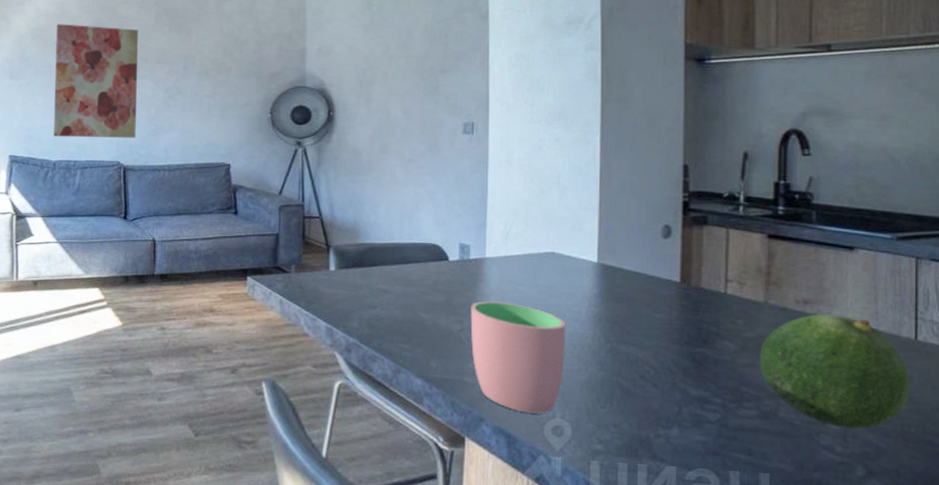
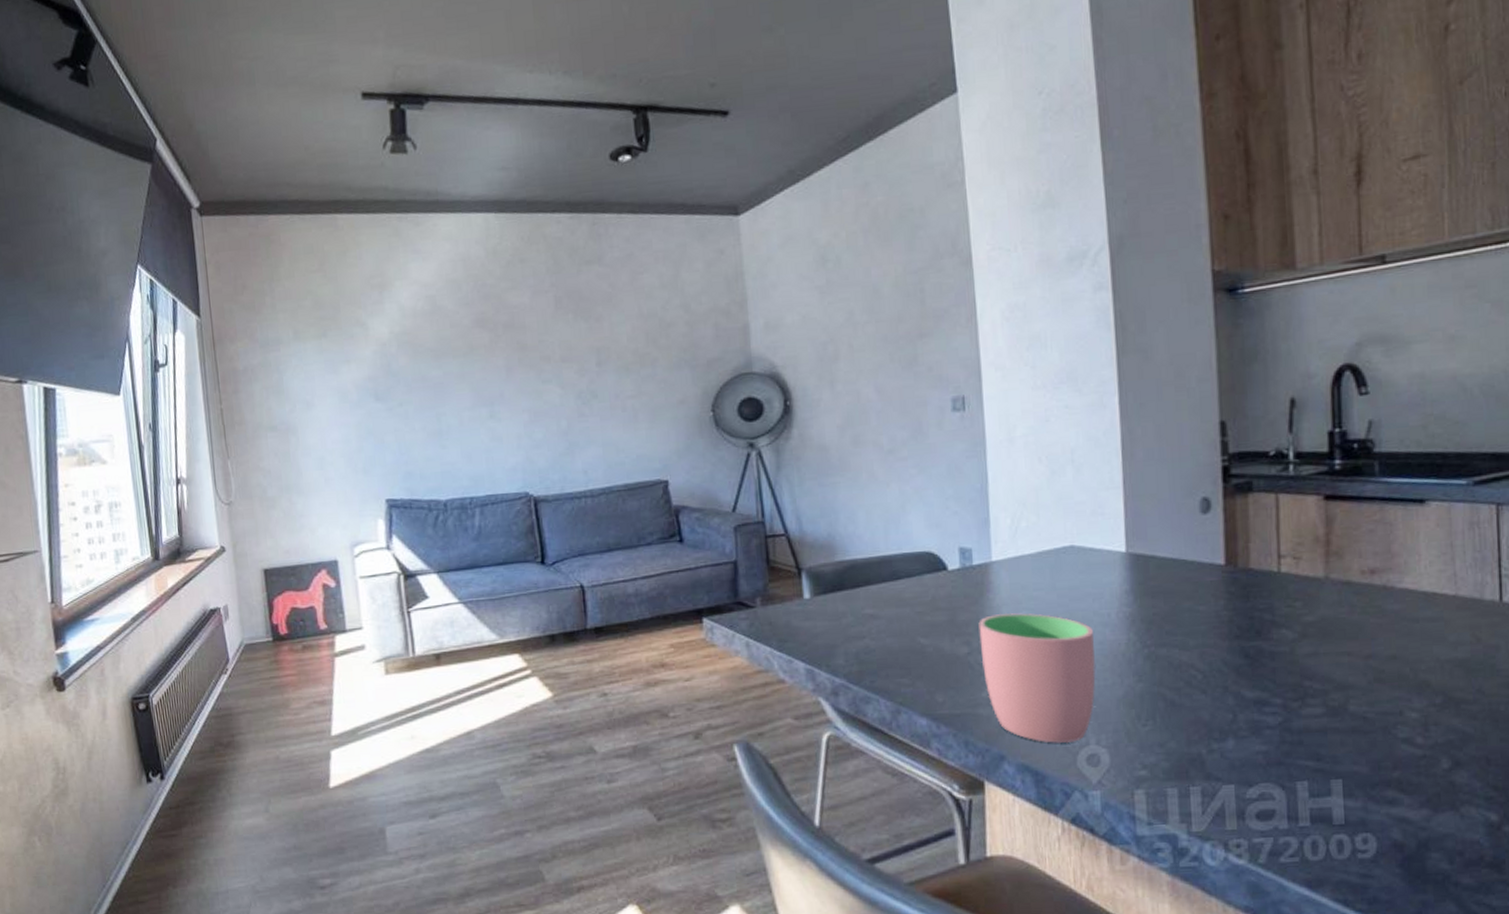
wall art: present [53,24,139,138] -> none [428,321,545,470]
fruit: present [759,314,910,430] -> none [1322,582,1498,716]

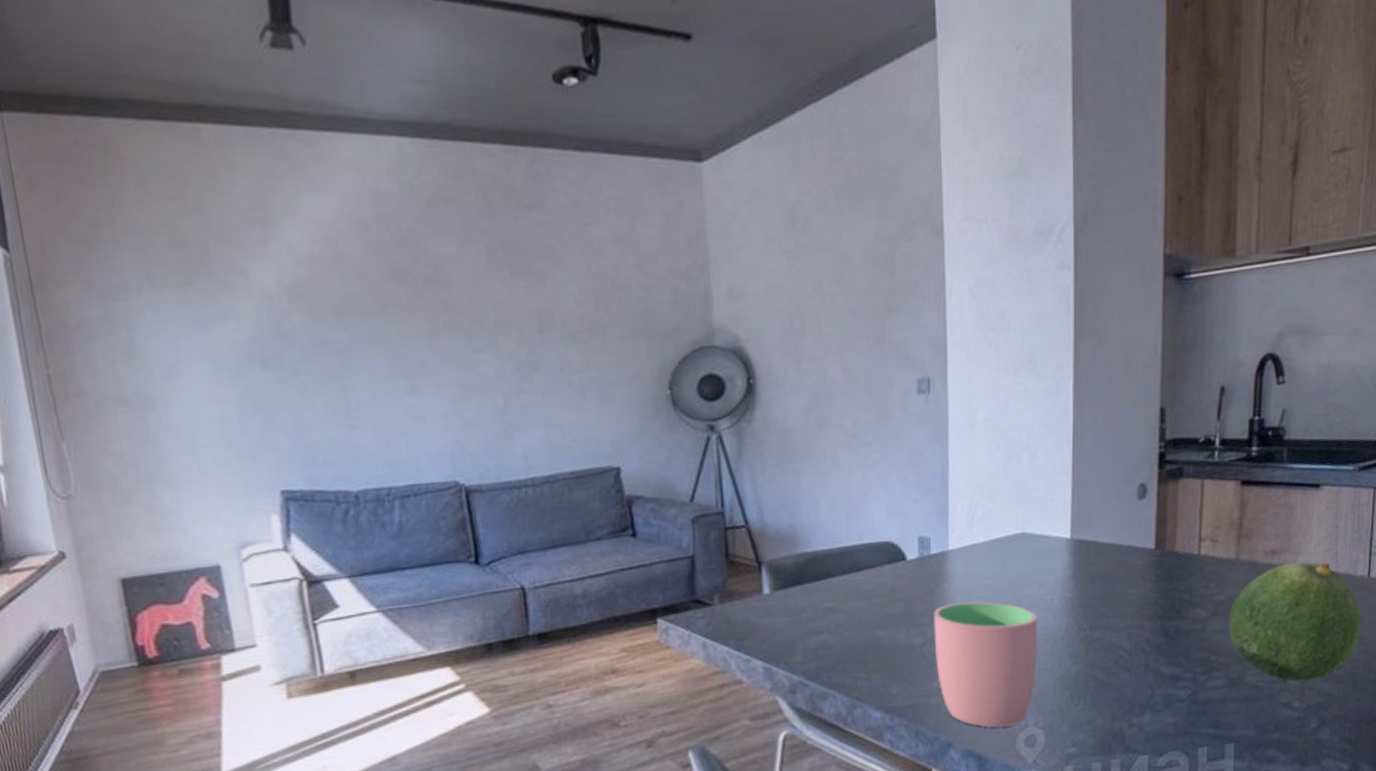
fruit: none [1322,582,1498,716] -> present [1228,561,1362,682]

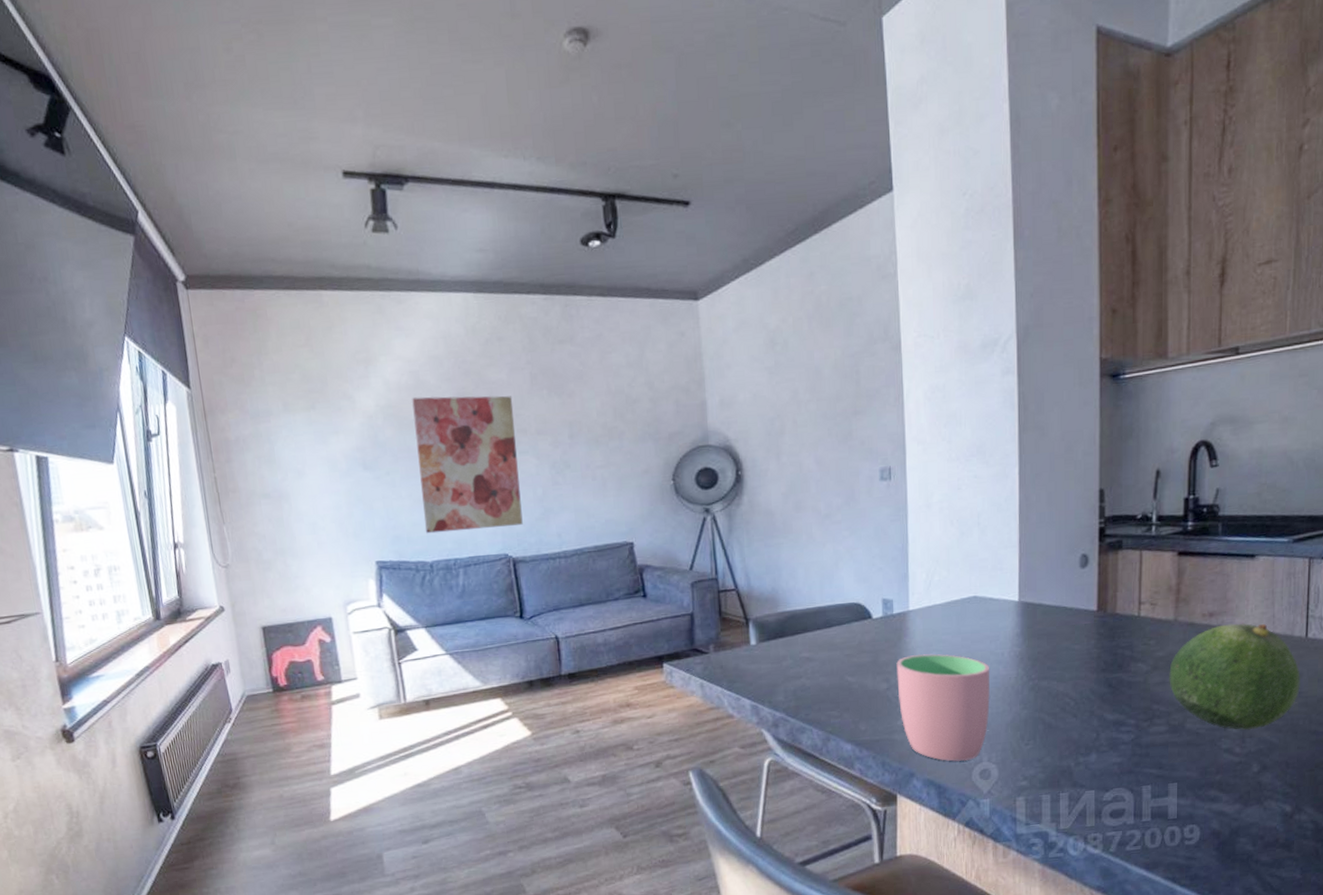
wall art: none [328,272,478,455] -> present [412,395,523,534]

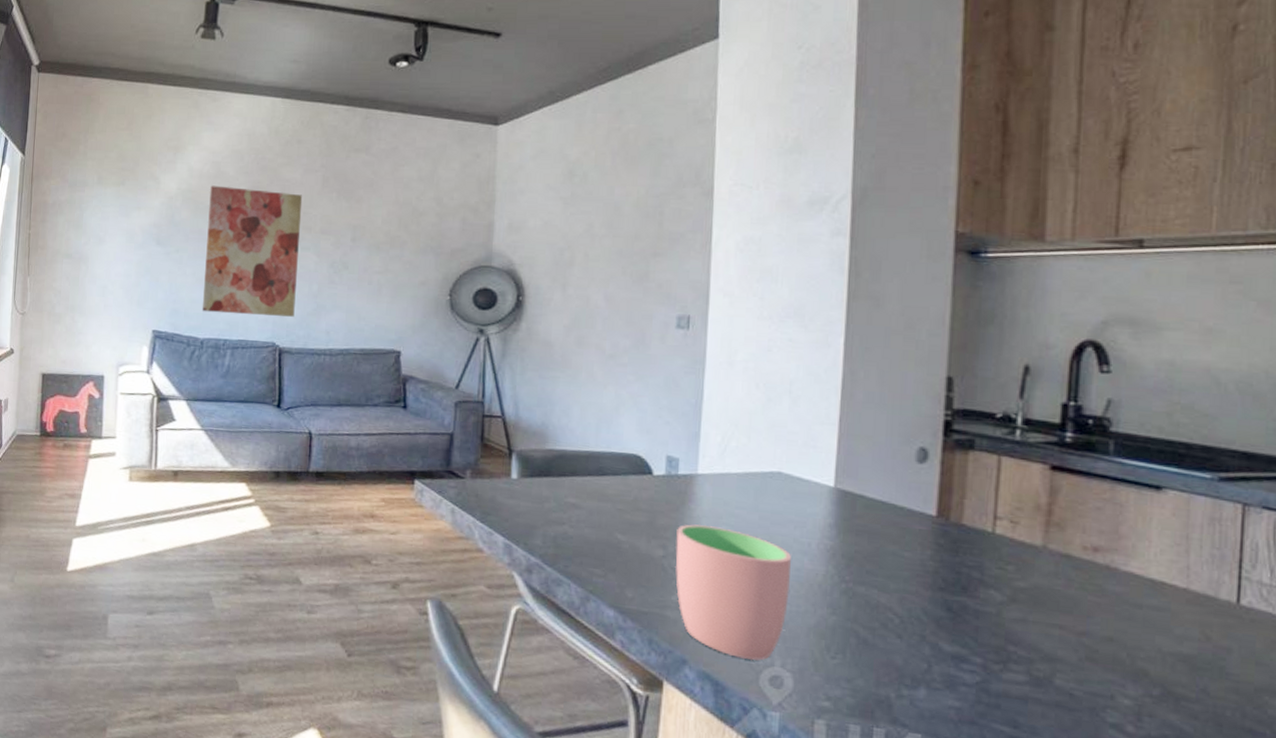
fruit: present [1169,623,1300,730] -> none [1032,564,1228,708]

